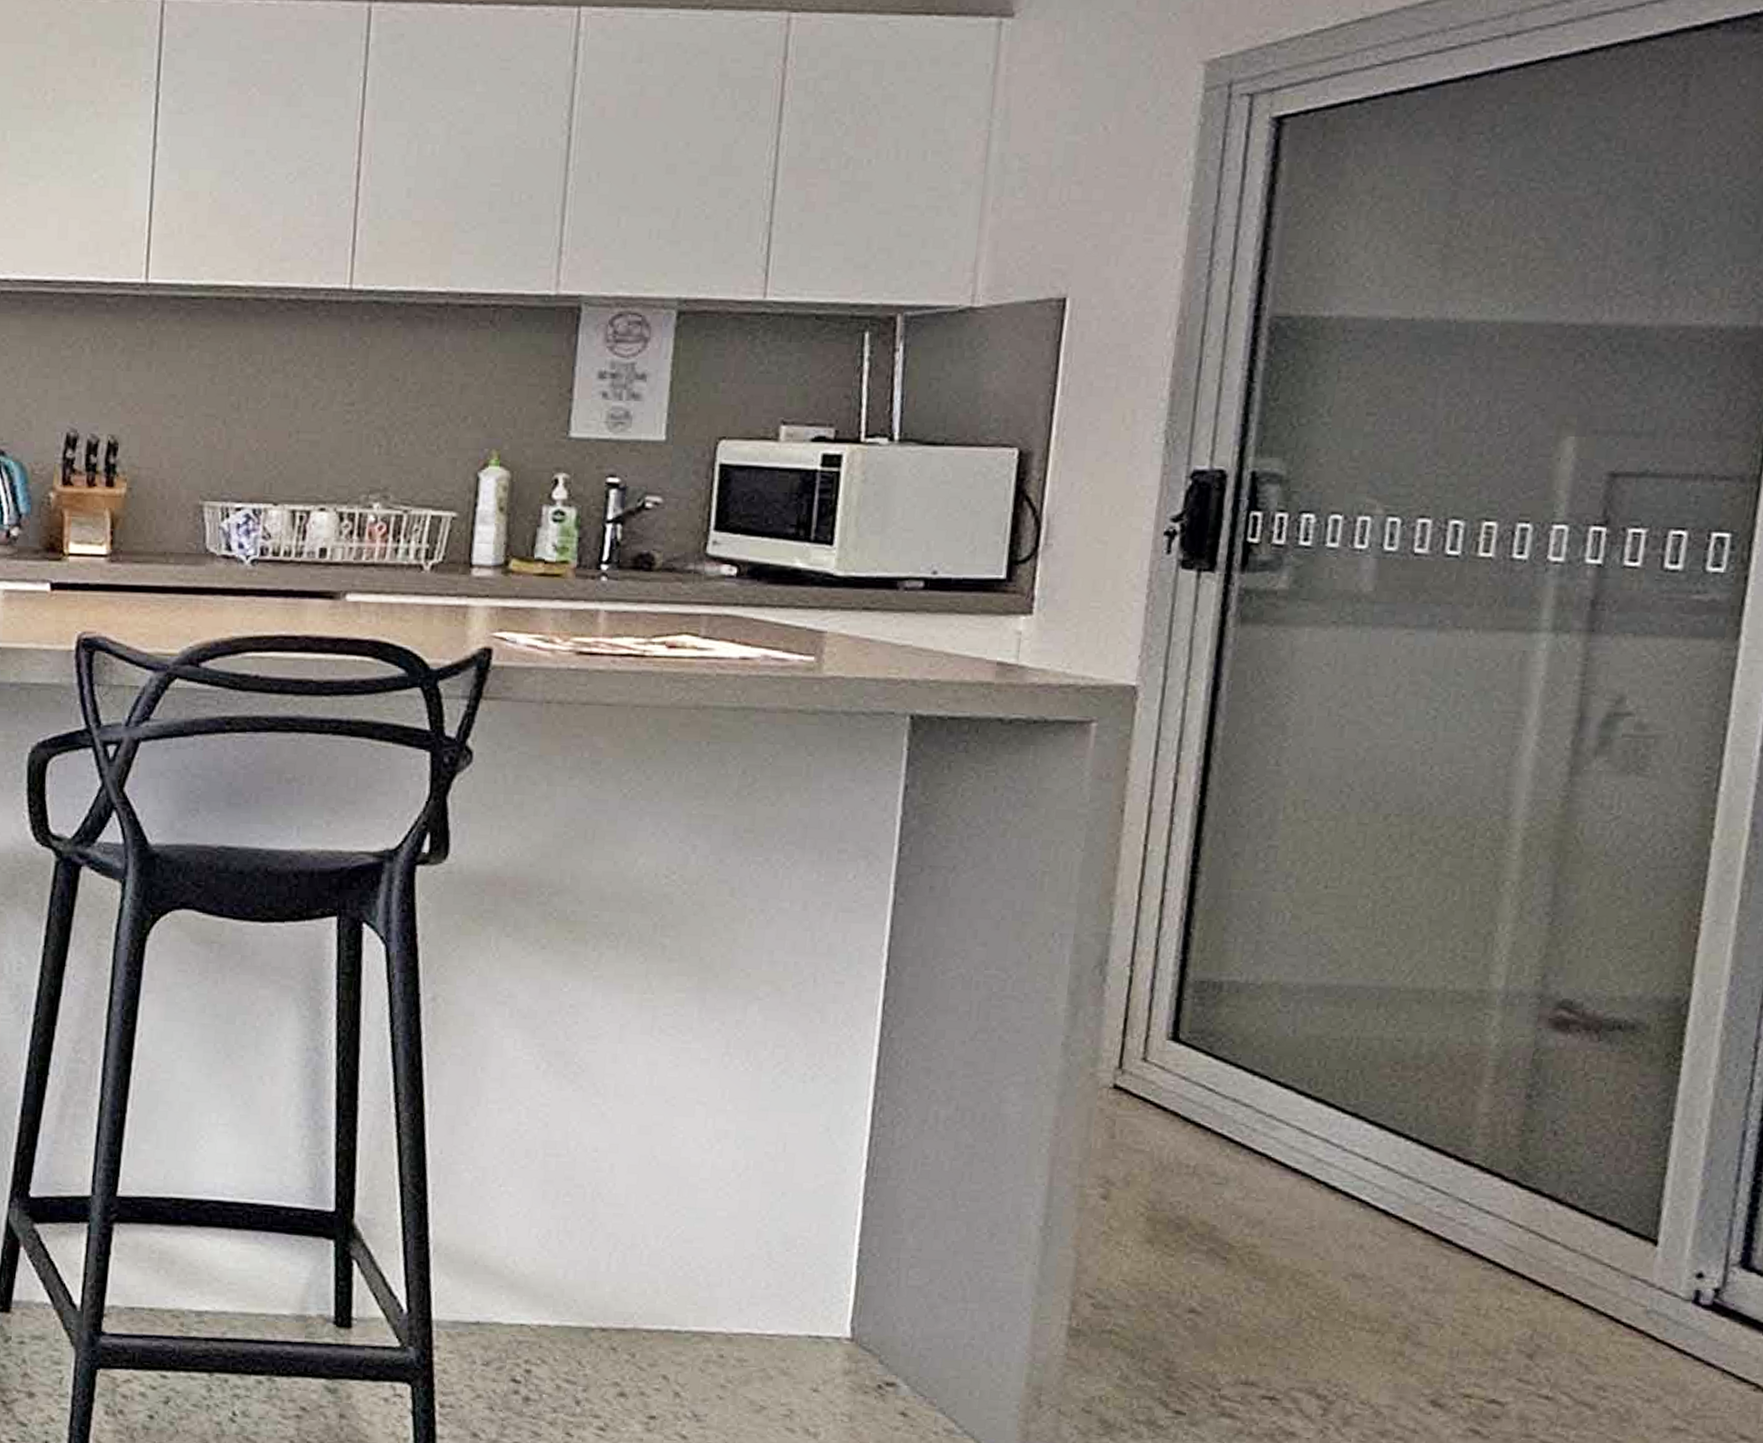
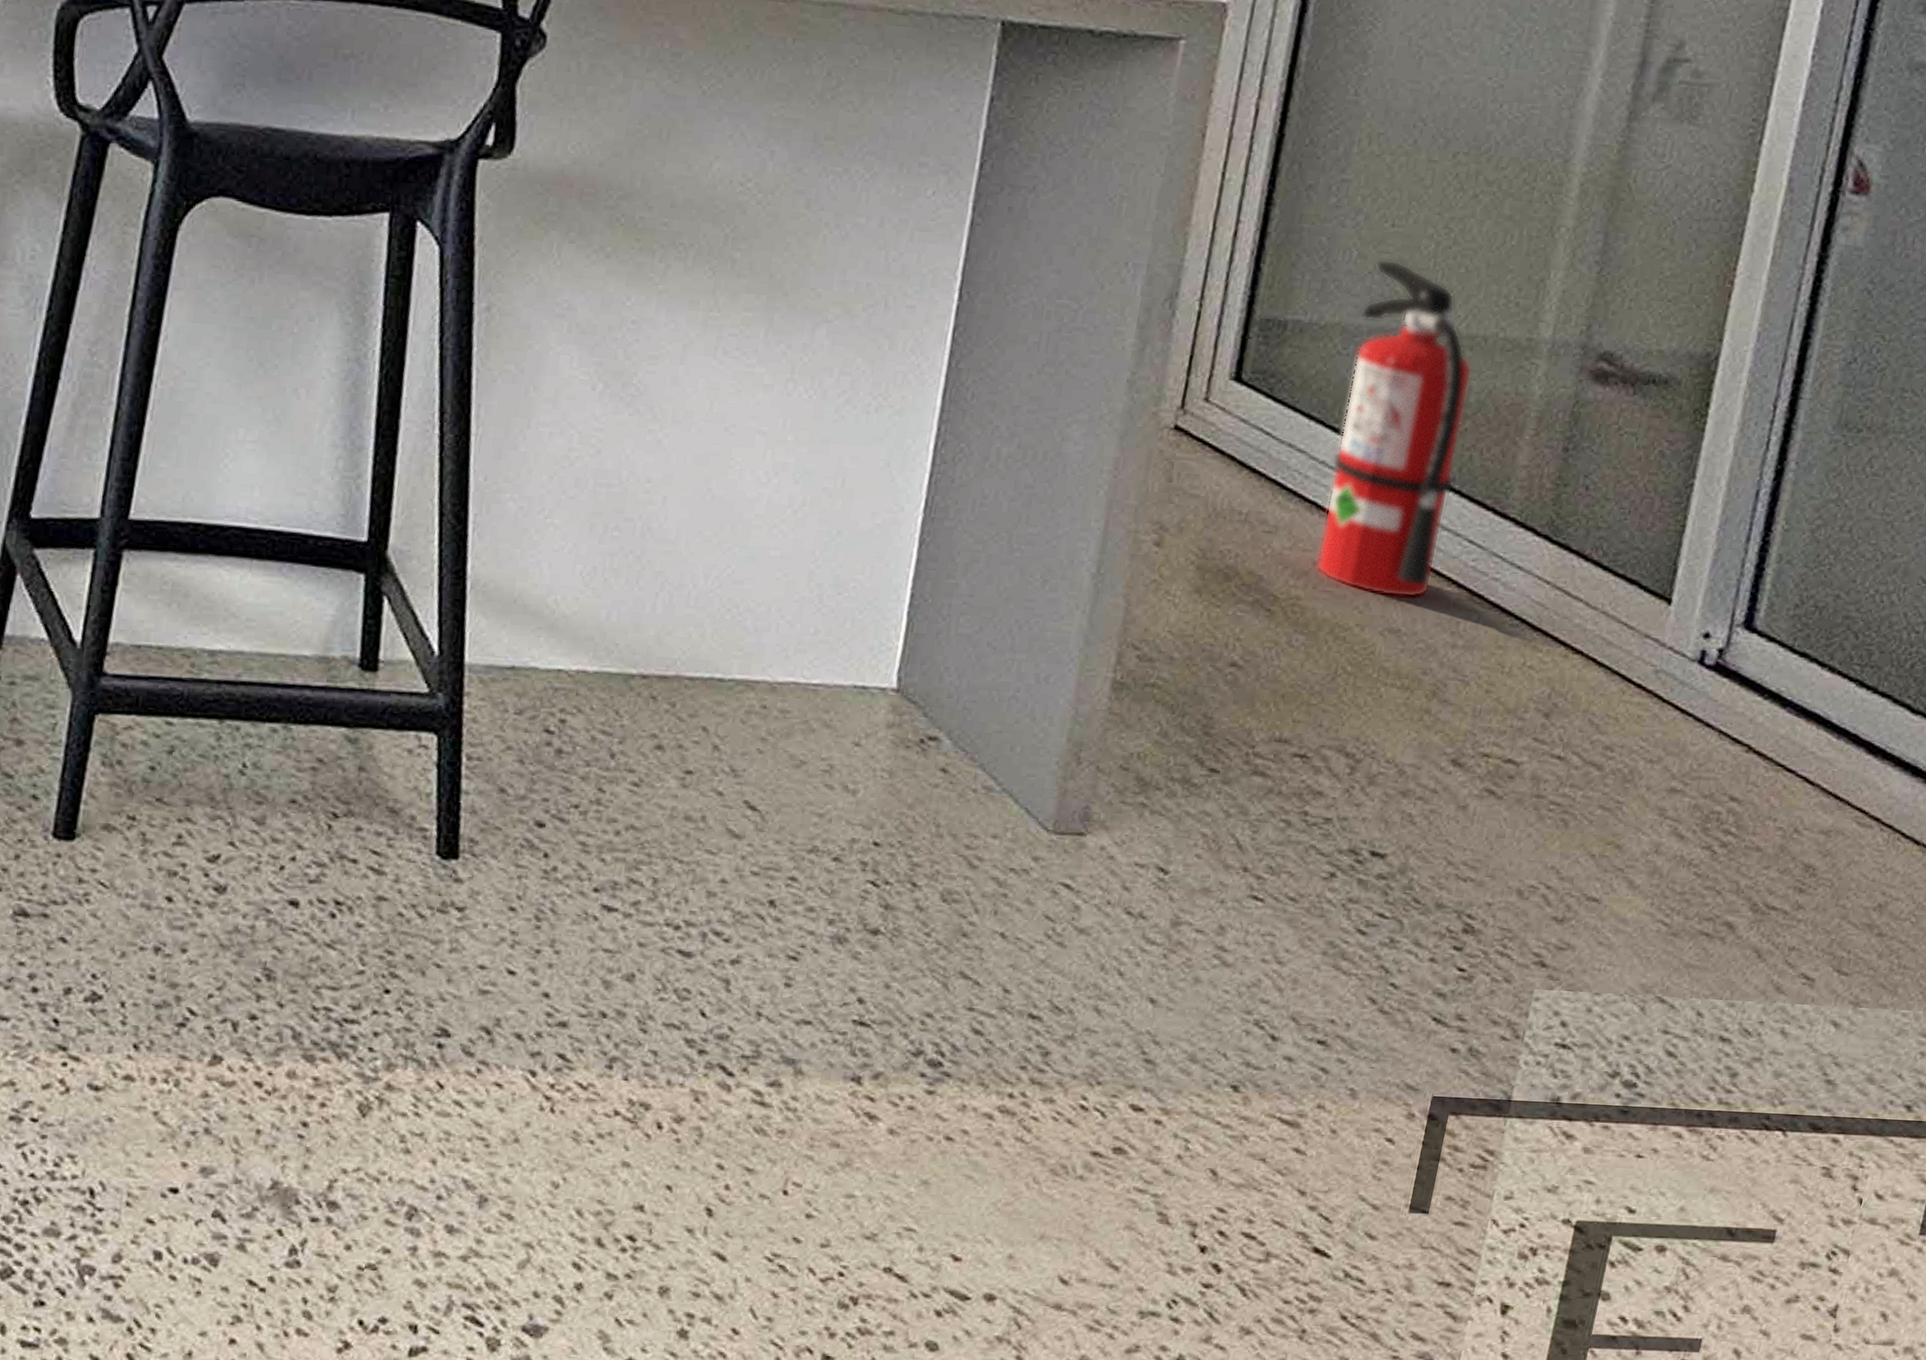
fire extinguisher: none [1271,919,1422,1244] -> present [1316,259,1473,598]

